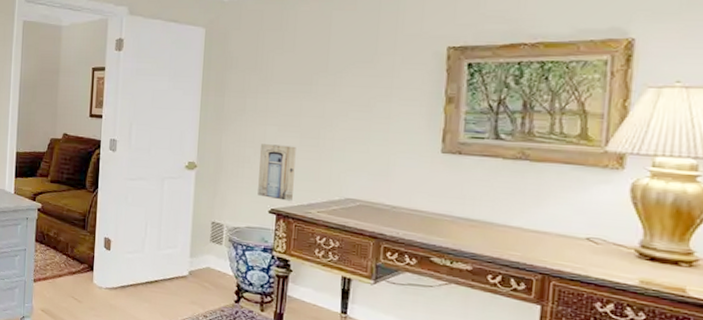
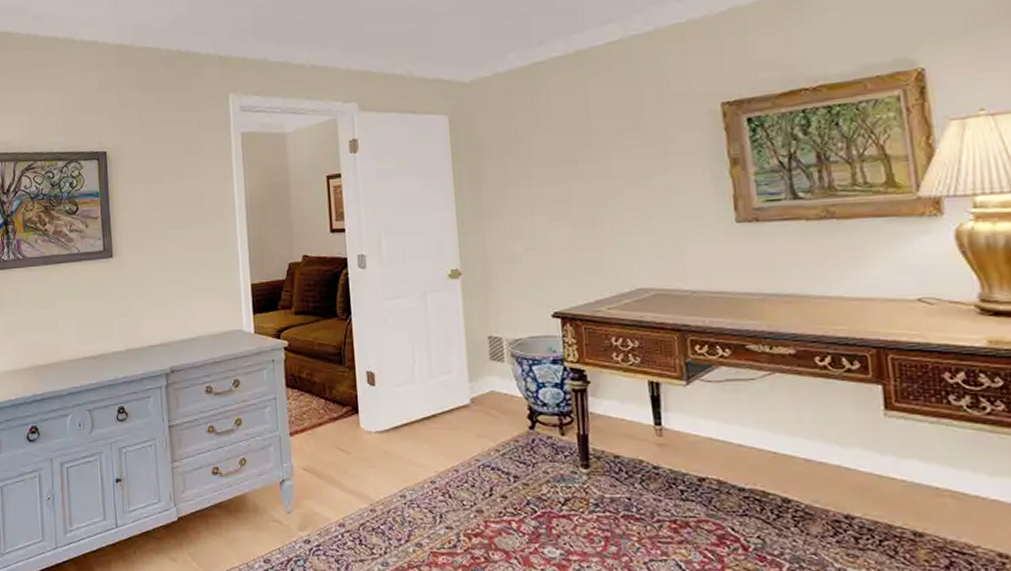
wall art: present [258,144,296,201] -> none [530,236,577,301]

